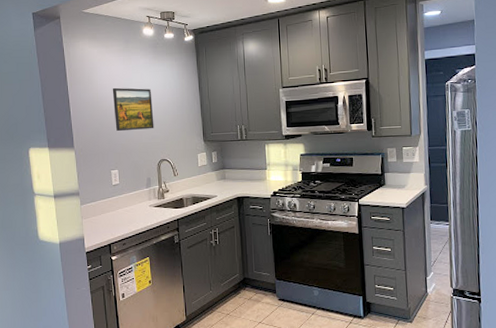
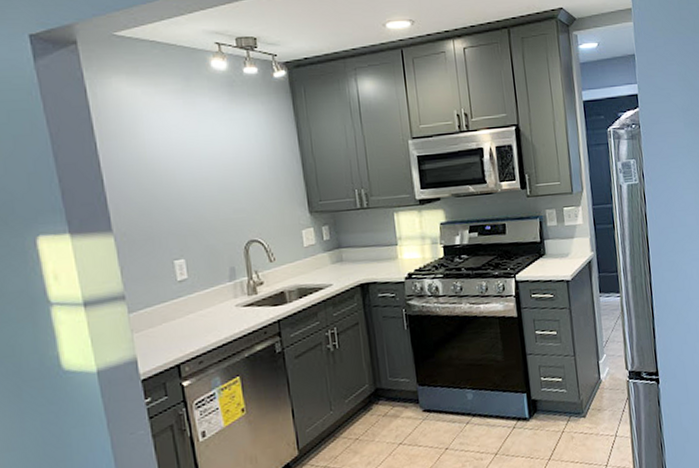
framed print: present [112,87,154,132] -> none [168,143,237,205]

